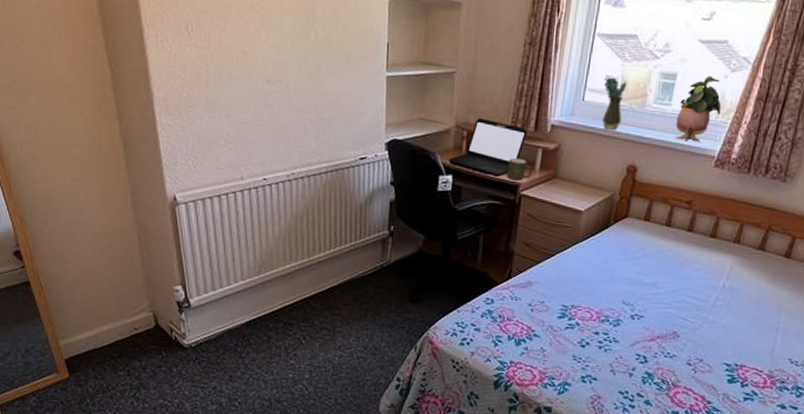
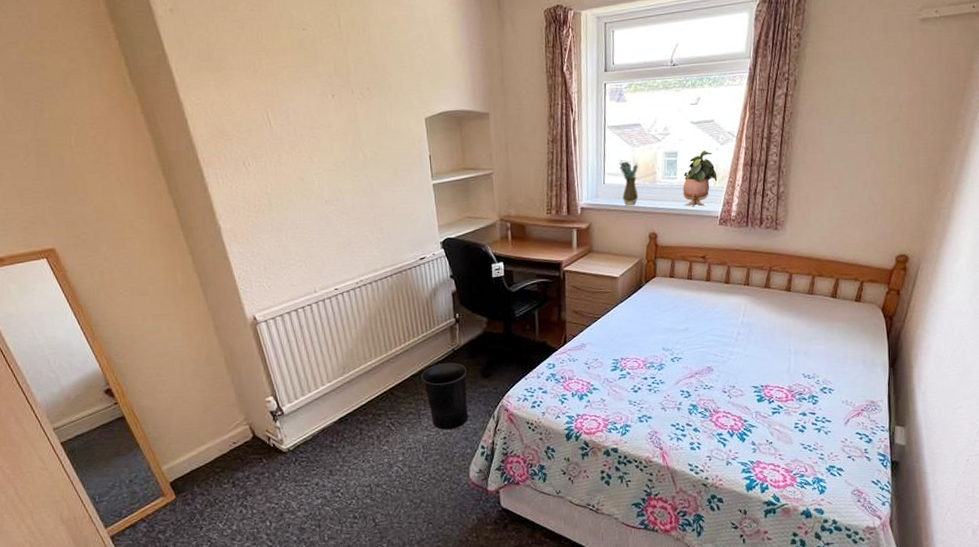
waste bin: none [342,278,394,354] -> present [421,363,468,430]
laptop: present [448,118,528,178] -> none [498,210,562,259]
mug: present [507,157,532,182] -> none [549,239,571,260]

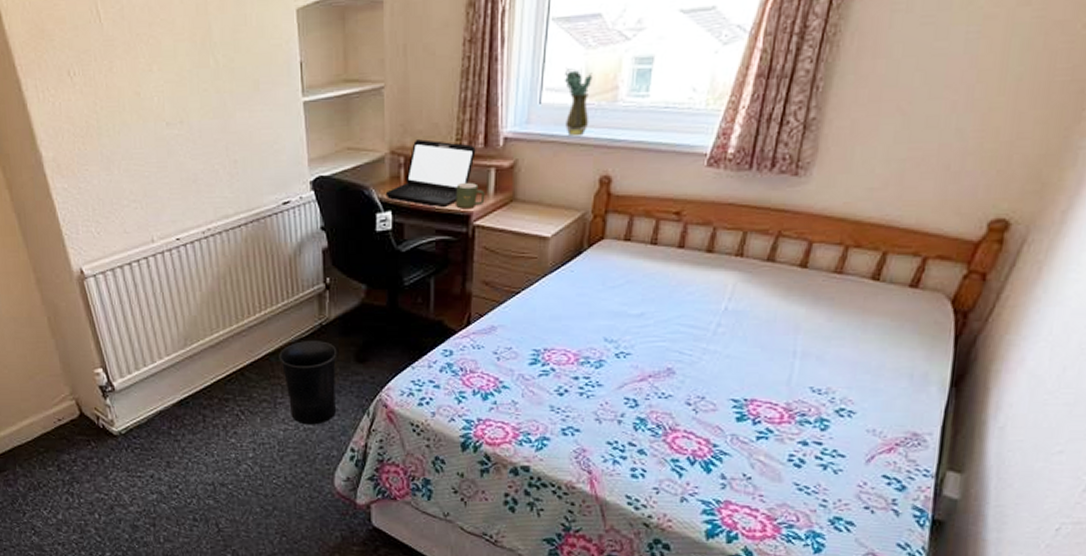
laptop: none [498,210,562,259] -> present [385,139,476,208]
mug: none [549,239,571,260] -> present [456,182,485,211]
potted plant: present [683,150,718,207] -> none [656,53,713,139]

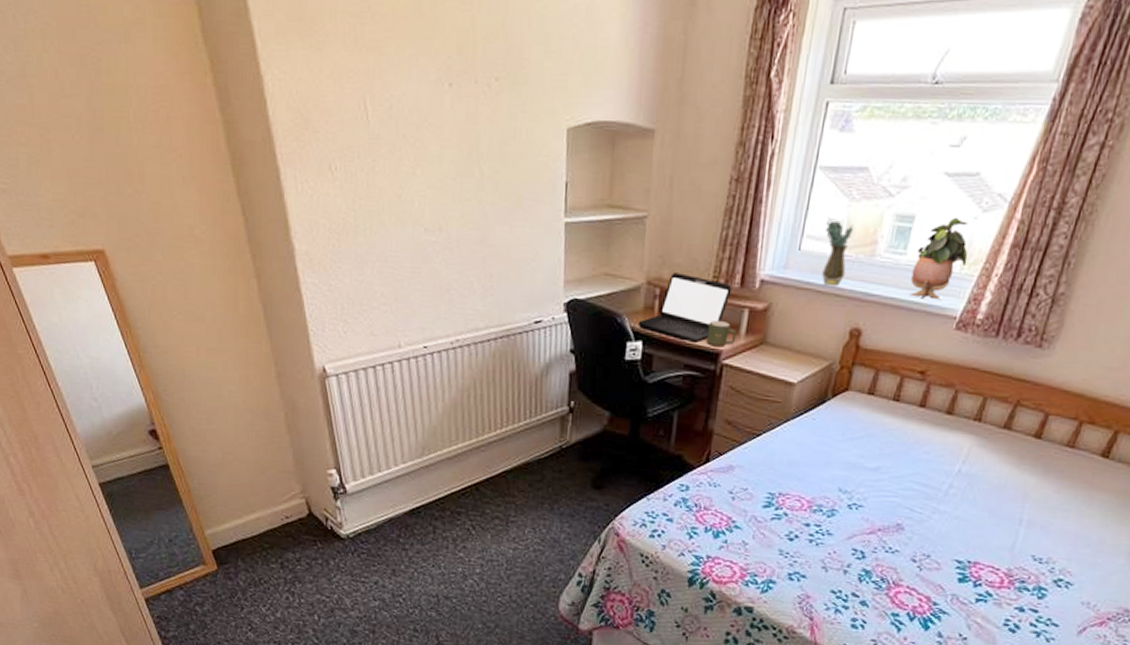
waste bin: present [279,341,337,425] -> none [516,462,575,547]
potted plant: none [656,53,713,139] -> present [908,217,968,300]

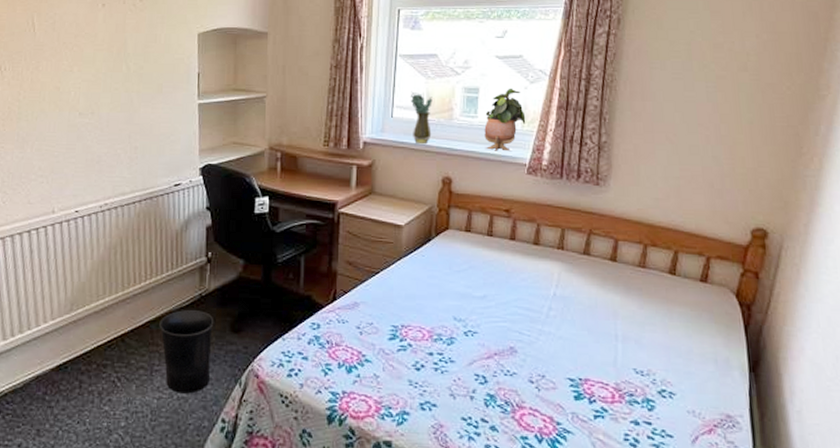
waste bin: none [516,462,575,547] -> present [159,310,214,394]
laptop: present [637,272,732,344] -> none [264,139,340,197]
mug: present [706,319,737,349] -> none [324,176,348,200]

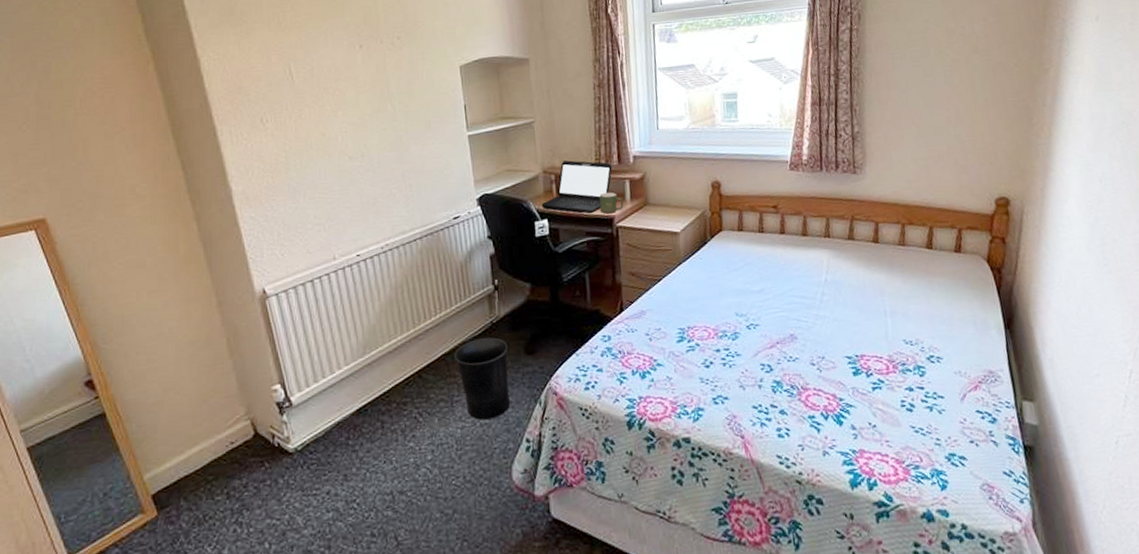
laptop: none [264,139,340,197] -> present [541,160,612,214]
mug: none [324,176,348,200] -> present [599,192,624,215]
vase: present [410,91,433,145] -> none [673,102,697,153]
potted plant: present [484,88,526,152] -> none [745,89,784,152]

